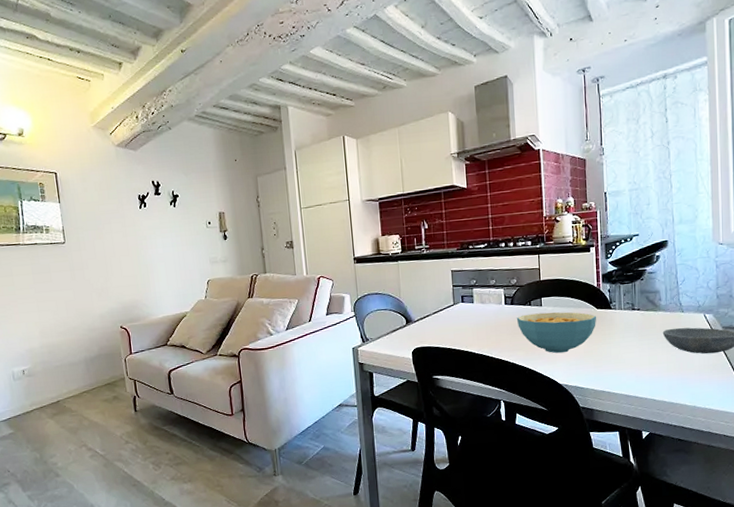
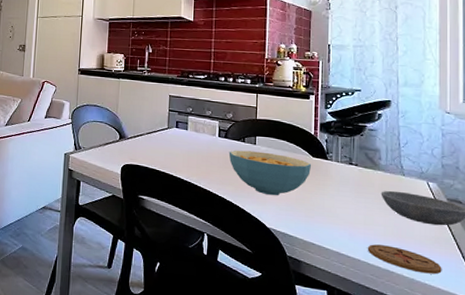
coaster: none [653,380,720,400] -> present [367,244,442,275]

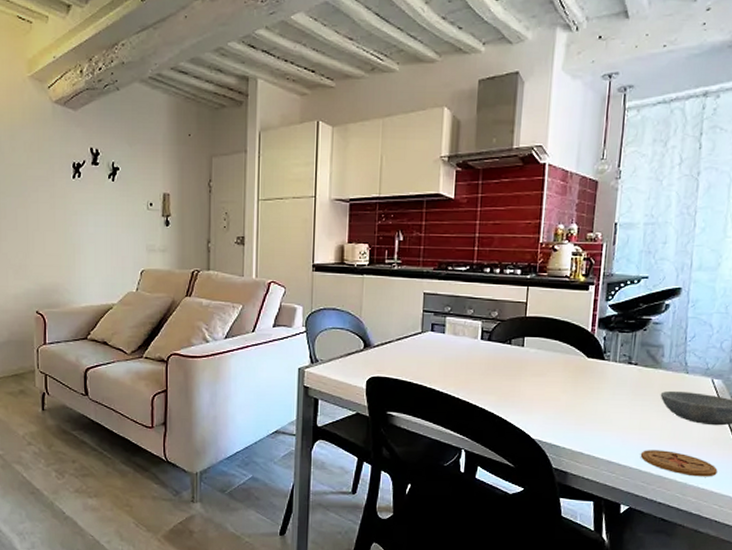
cereal bowl: present [228,150,311,196] -> none [492,354,585,404]

